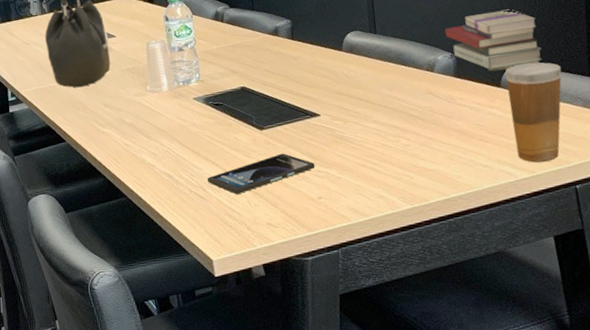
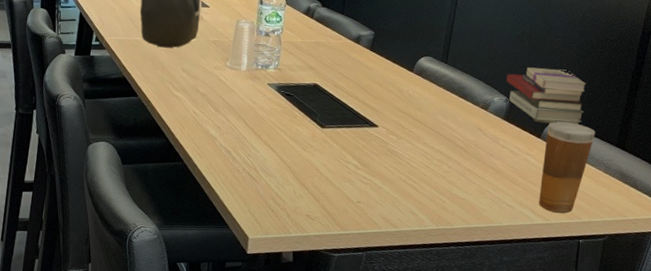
smartphone: present [207,153,316,195] -> none [261,153,362,183]

